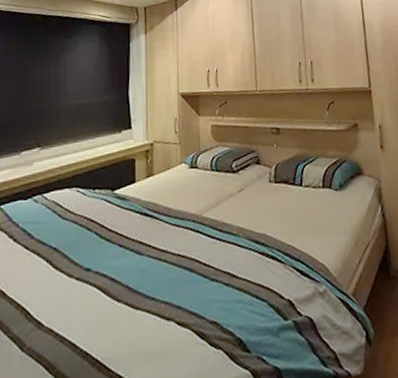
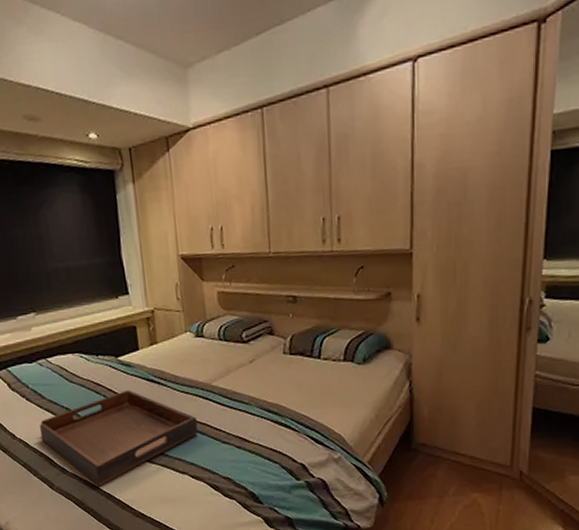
serving tray: none [21,225,187,343] -> present [39,390,198,487]

